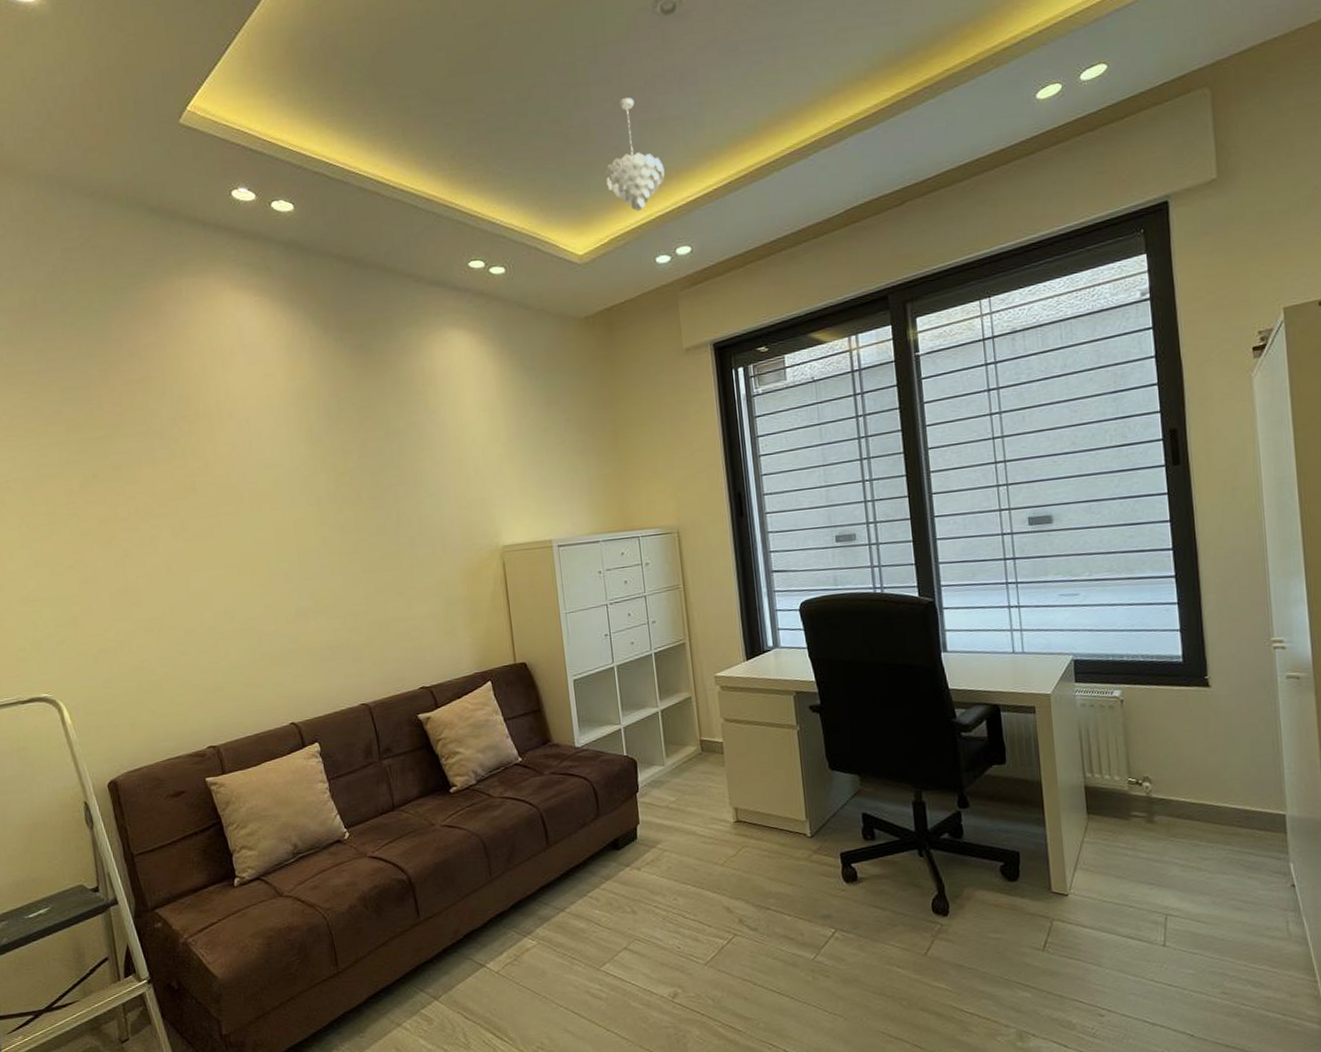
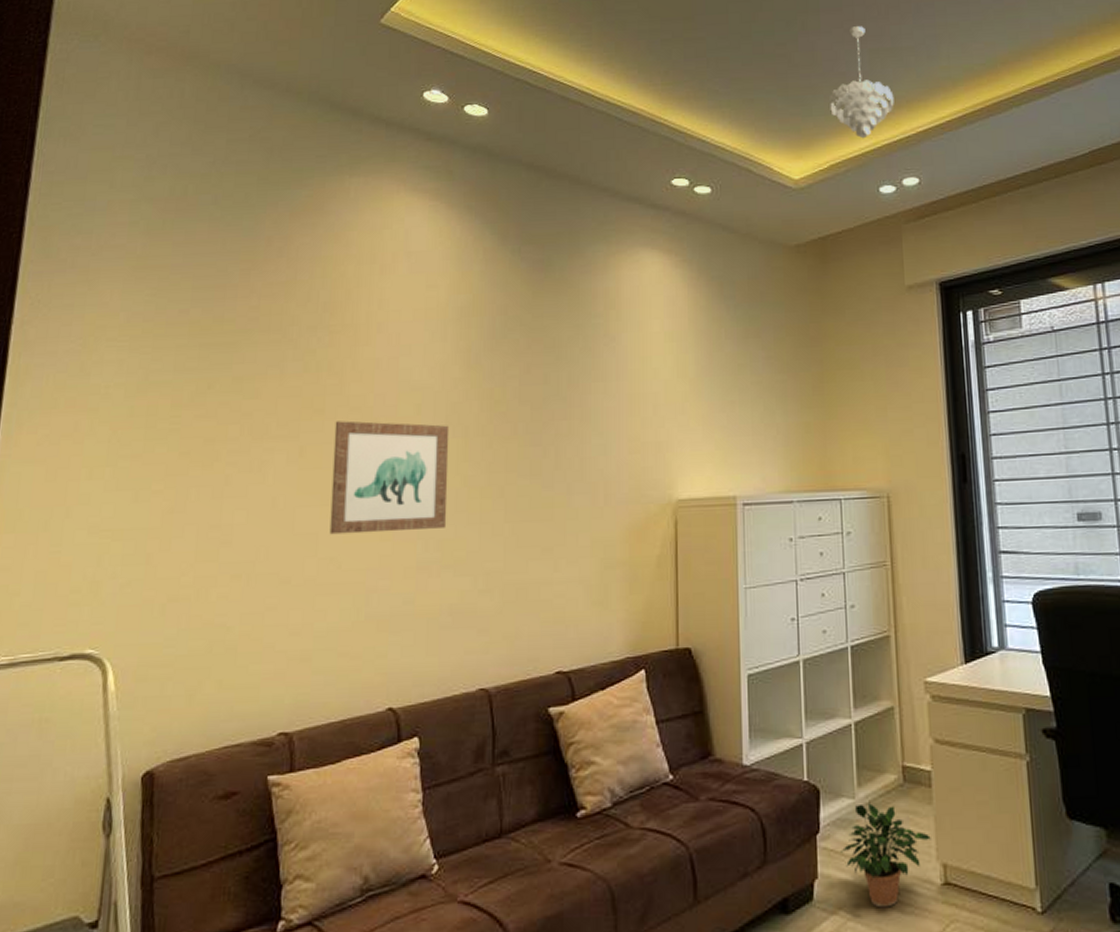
wall art: none [207,496,315,592] -> present [329,421,450,535]
potted plant: none [656,767,725,841] -> present [841,801,931,908]

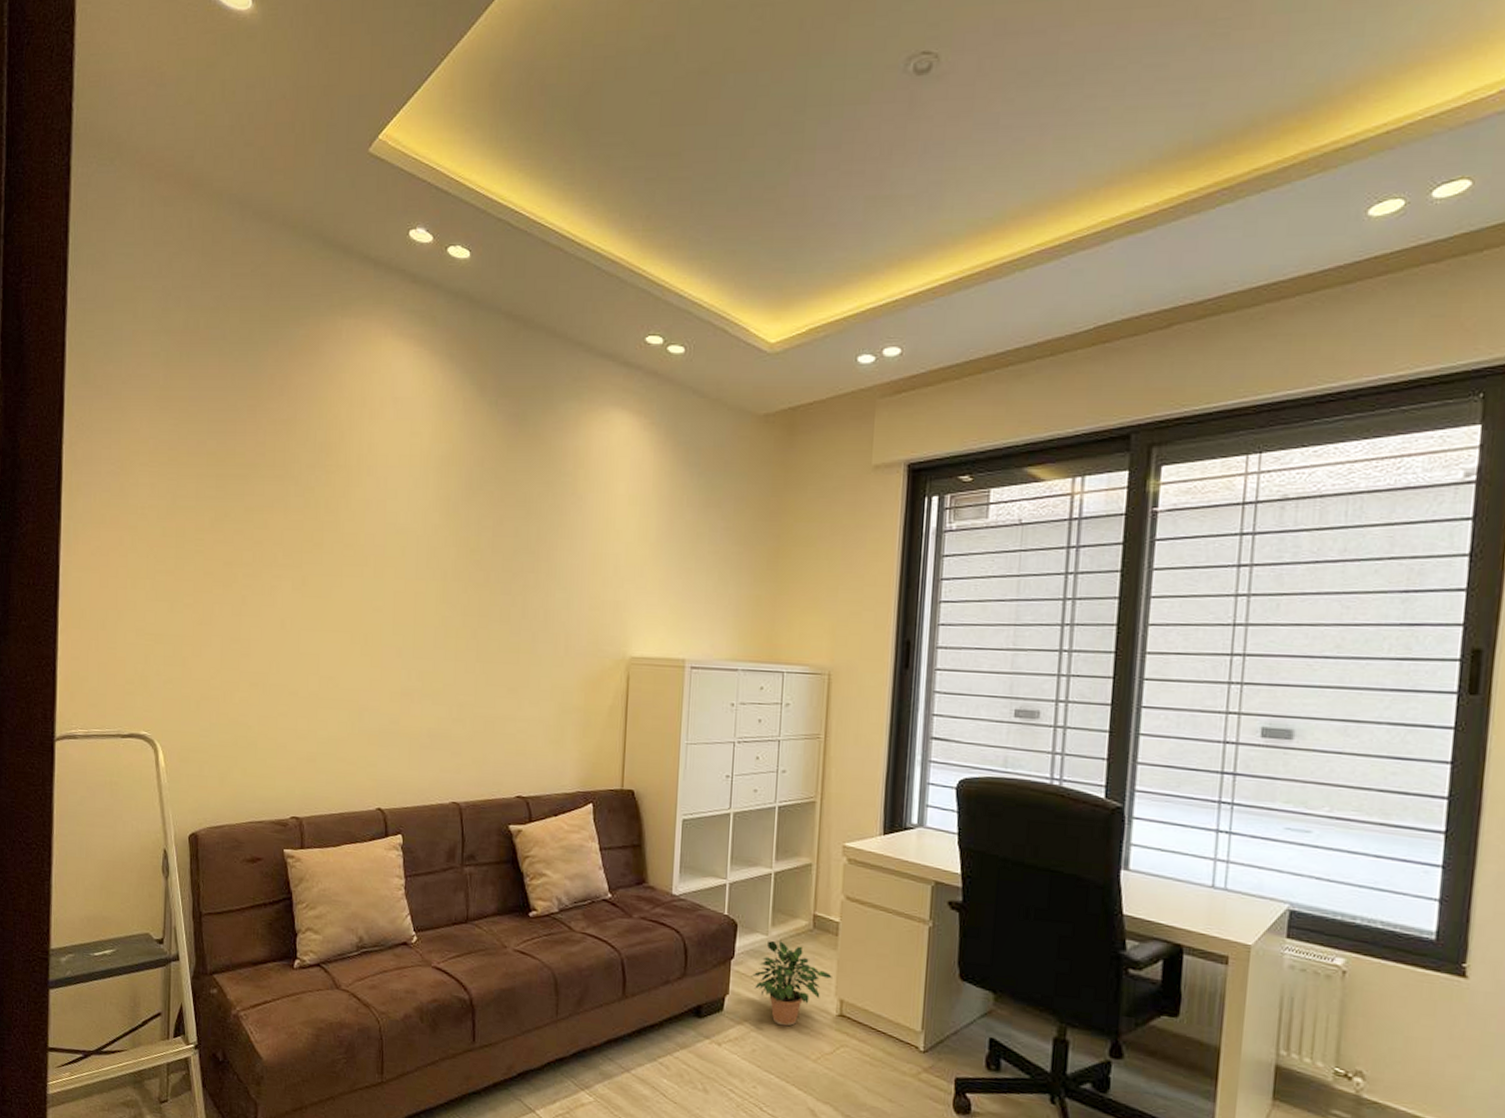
wall art: present [329,421,450,535] -> none [328,556,430,661]
pendant light: present [828,26,894,139] -> none [814,168,886,301]

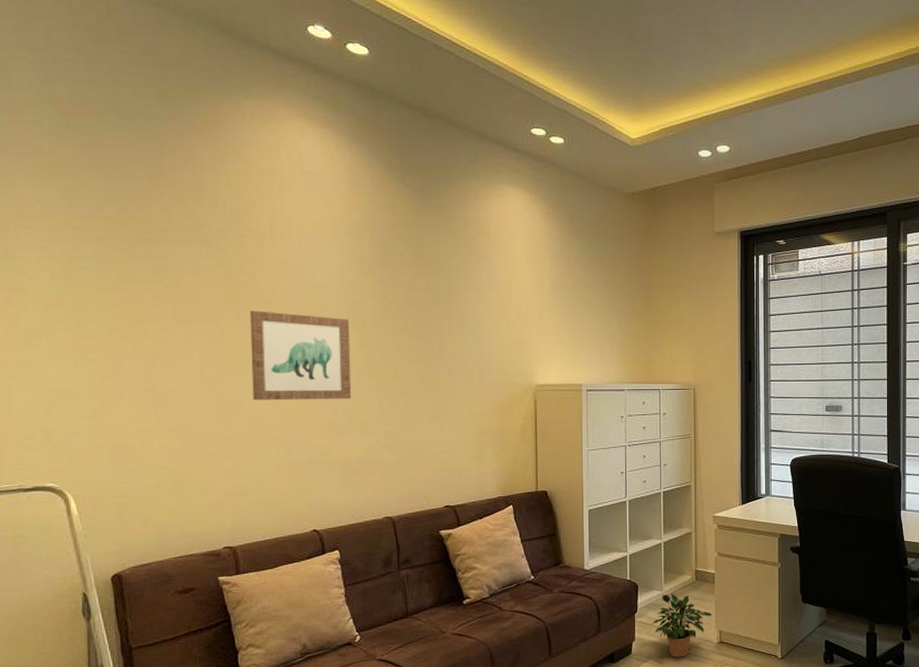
wall art: none [328,556,430,661] -> present [249,310,352,401]

